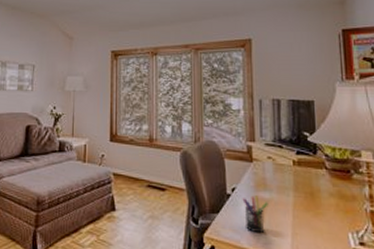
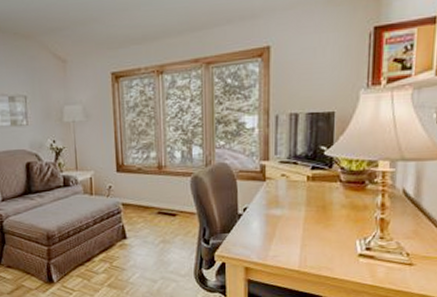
pen holder: present [242,196,268,232] -> none [254,213,280,247]

